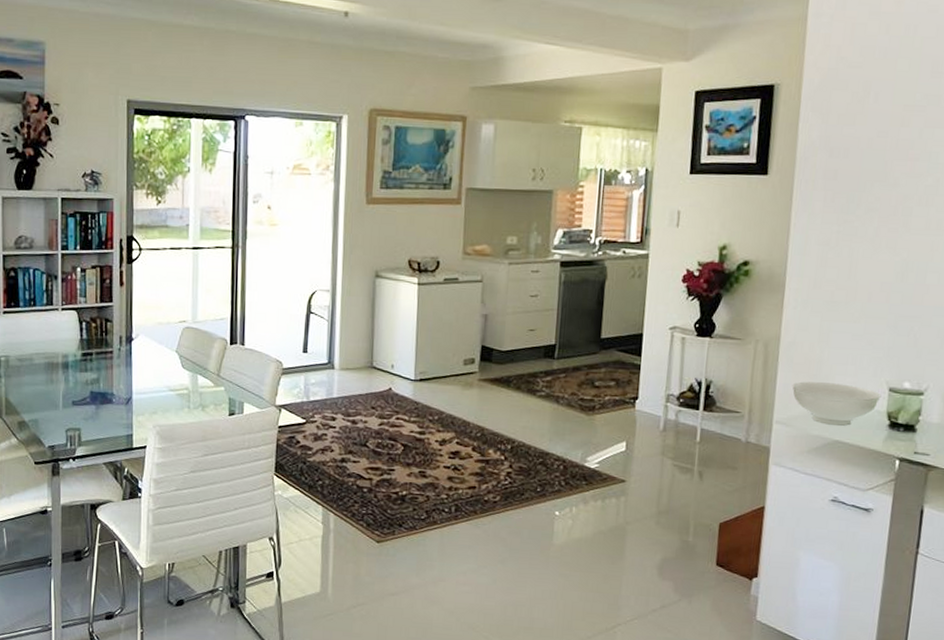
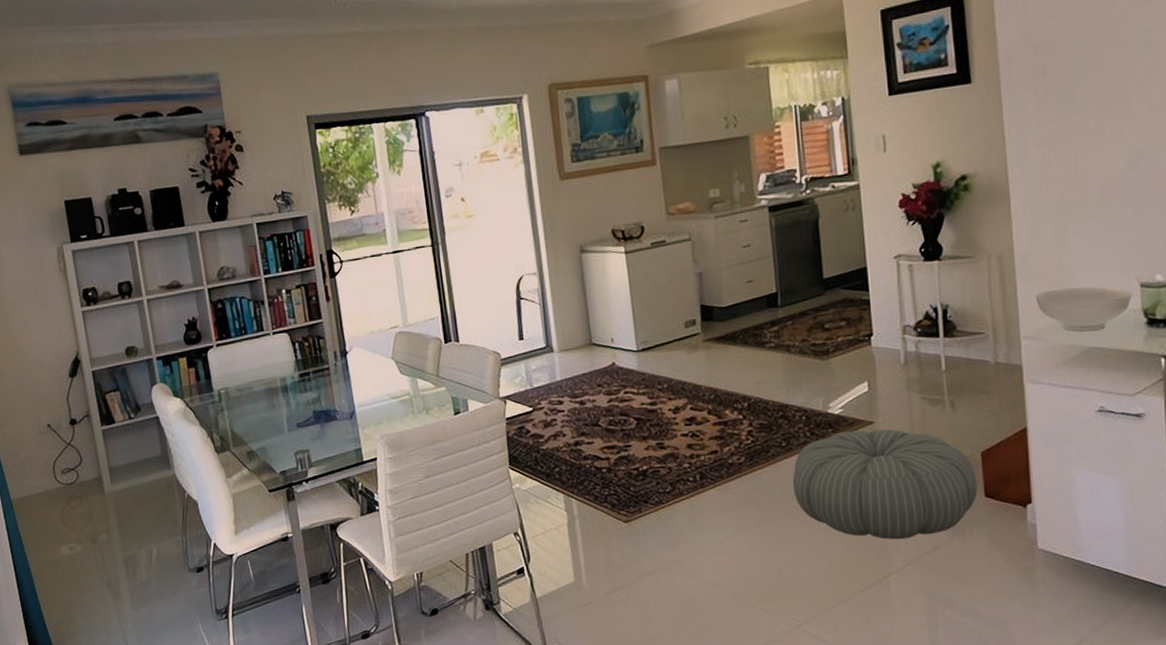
pouf: none [540,485,712,595] -> present [792,429,978,540]

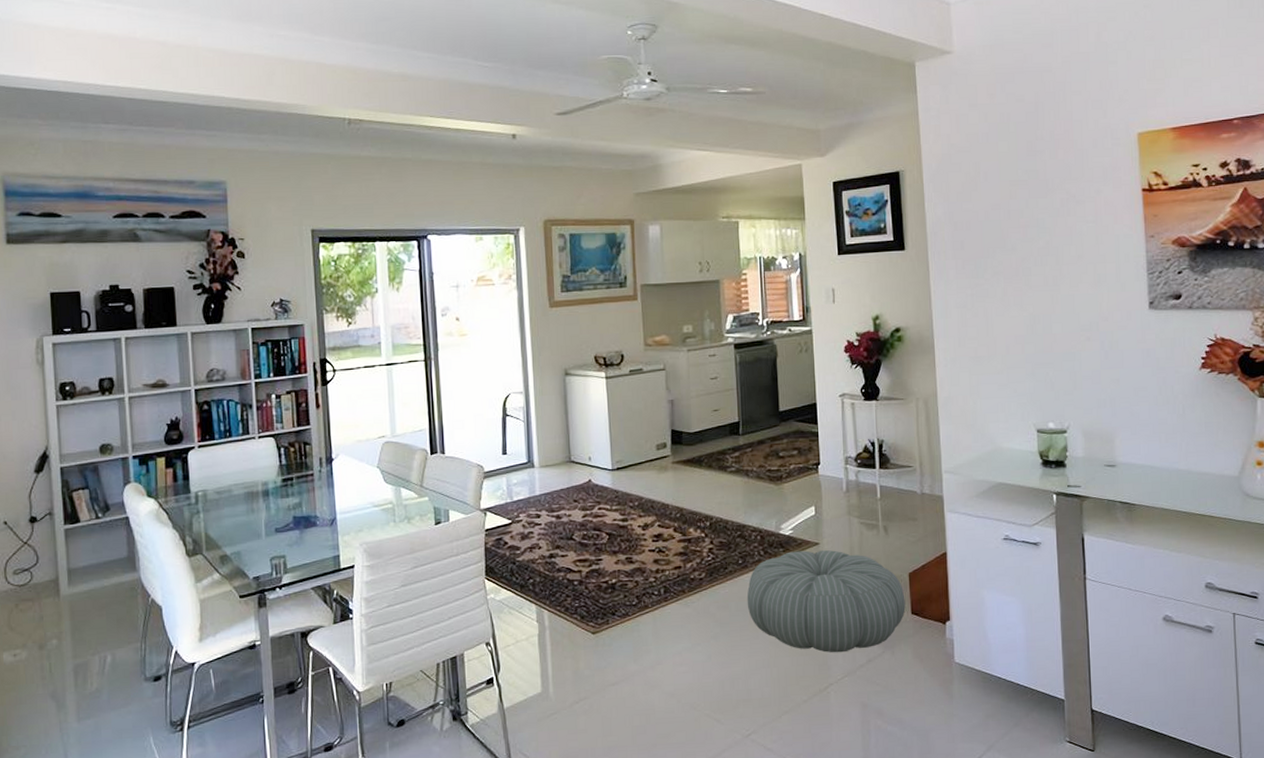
decorative bowl: present [1034,287,1133,333] -> none [954,430,1032,469]

